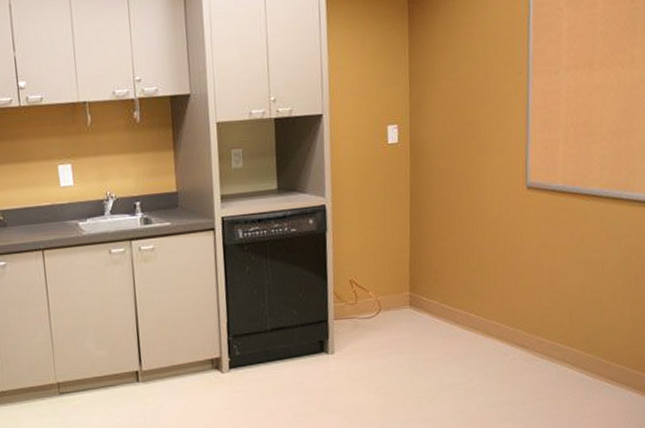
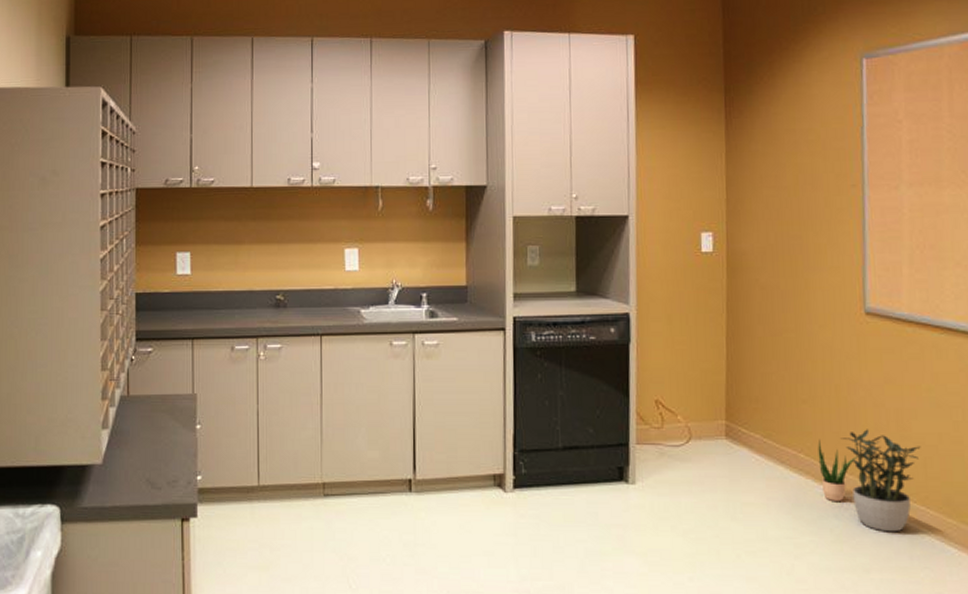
potted plant: none [485,300,518,350] -> present [817,439,859,501]
potted plant: none [504,287,568,370] -> present [840,429,921,532]

